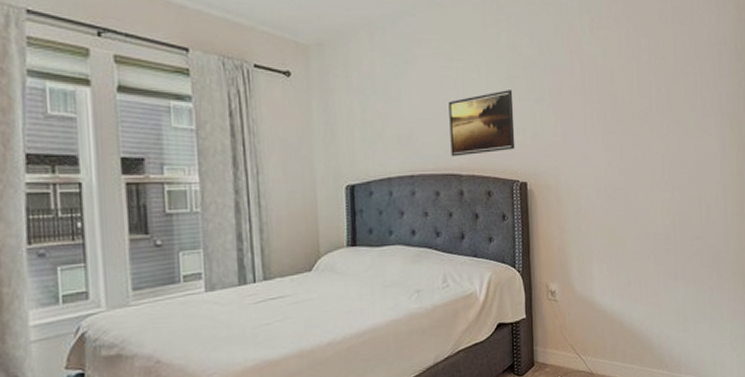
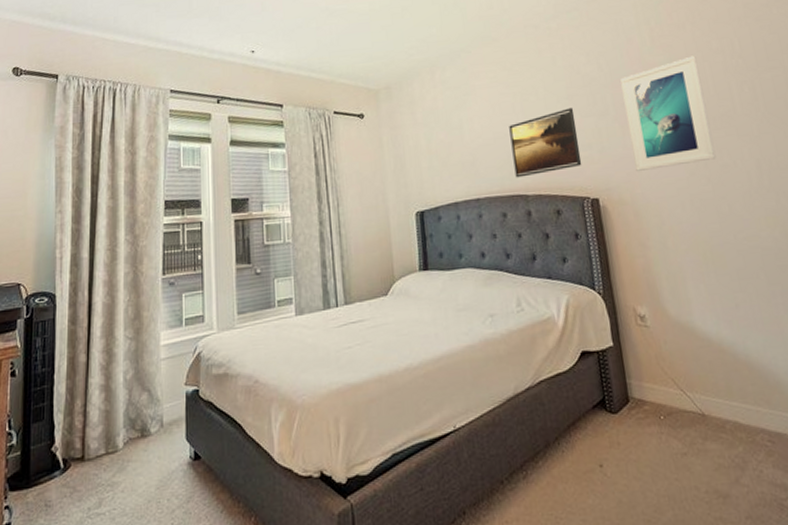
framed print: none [559,51,631,158] -> present [620,55,716,171]

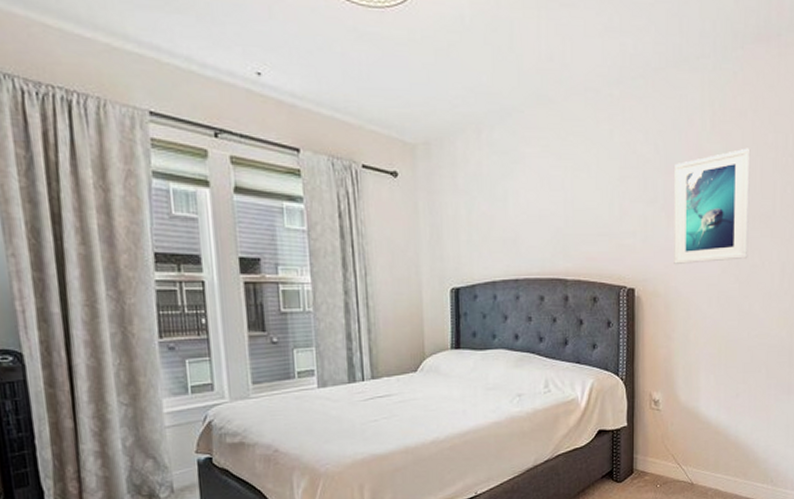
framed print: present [509,108,582,178] -> none [556,191,624,261]

